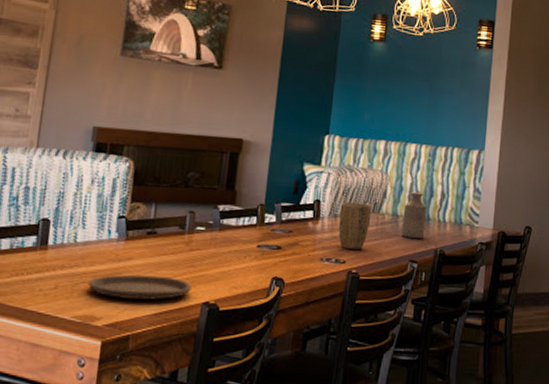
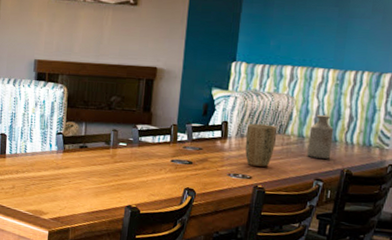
plate: present [87,274,192,300] -> none [36,179,117,202]

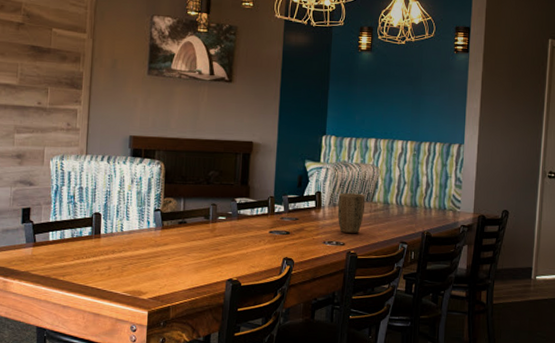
bottle: present [307,115,334,160] -> none [392,183,414,224]

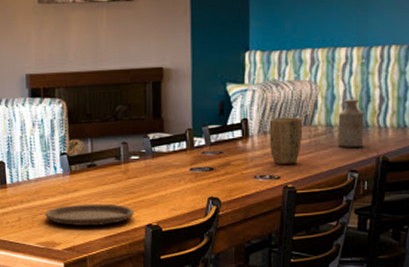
plate: none [134,257,217,278] -> present [44,203,134,226]
bottle: none [392,183,414,224] -> present [338,99,364,148]

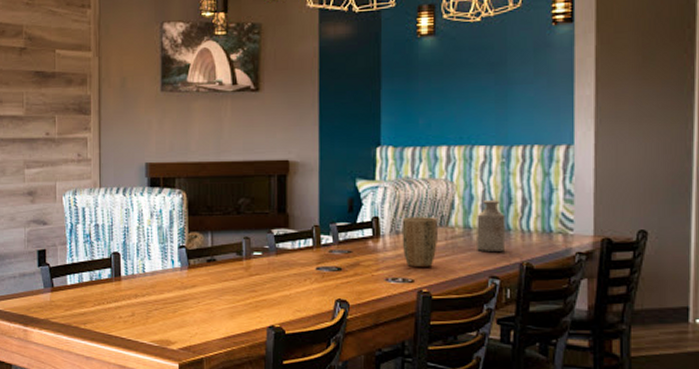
plate: present [44,203,134,226] -> none [159,301,255,325]

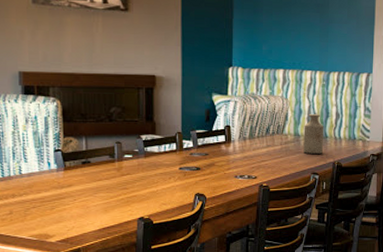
plant pot: present [402,217,437,267] -> none [248,126,275,166]

